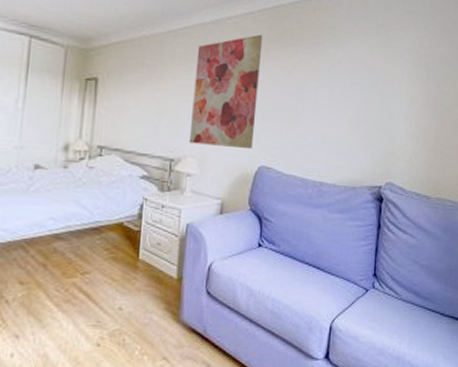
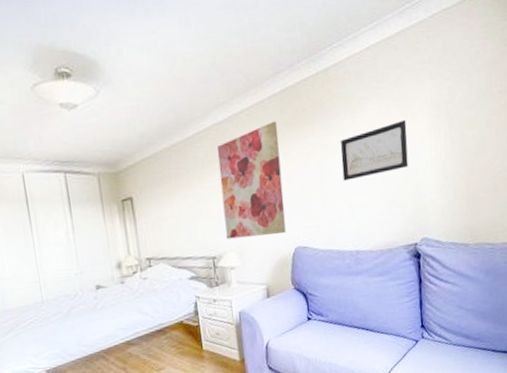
wall art: none [319,61,388,110] -> present [340,119,409,181]

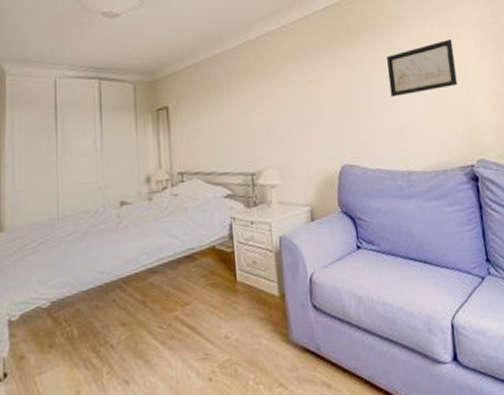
wall art: present [216,121,286,239] -> none [259,36,332,154]

